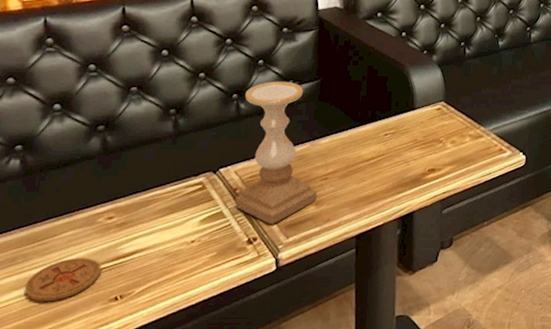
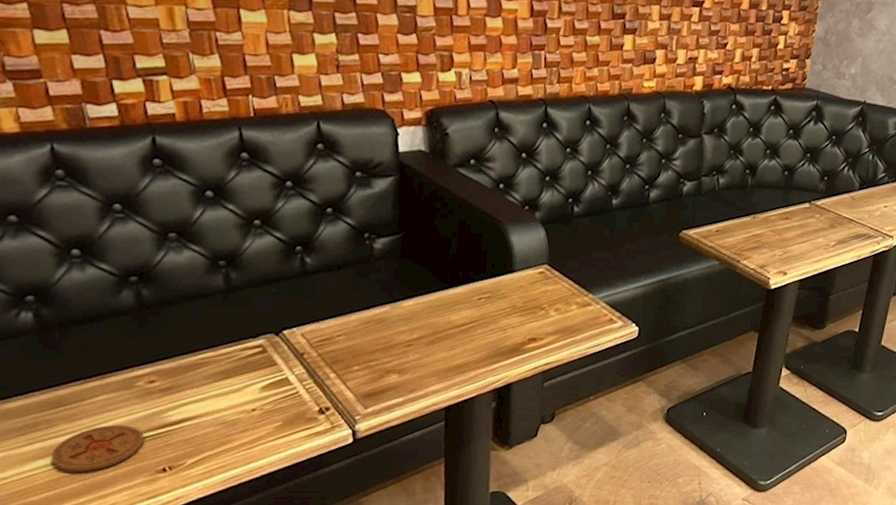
candle holder: present [235,81,317,224] -> none [302,233,400,393]

